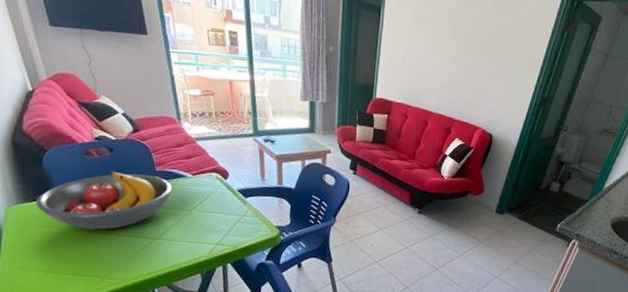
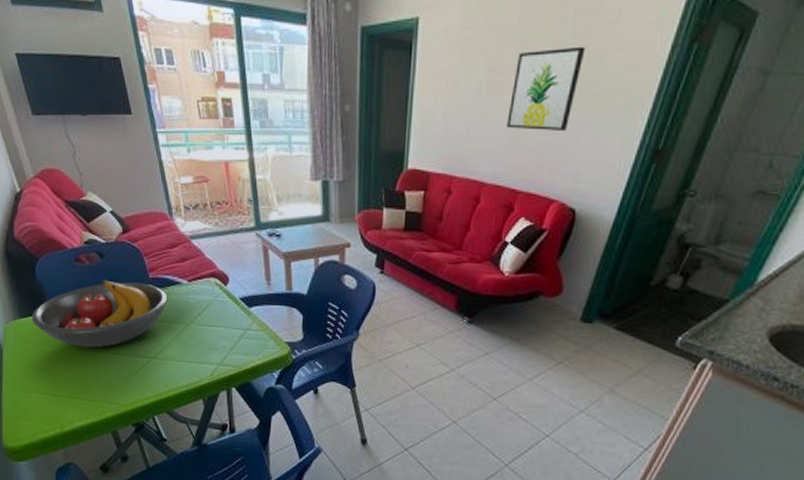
wall art: none [447,23,499,80] -> present [507,46,585,130]

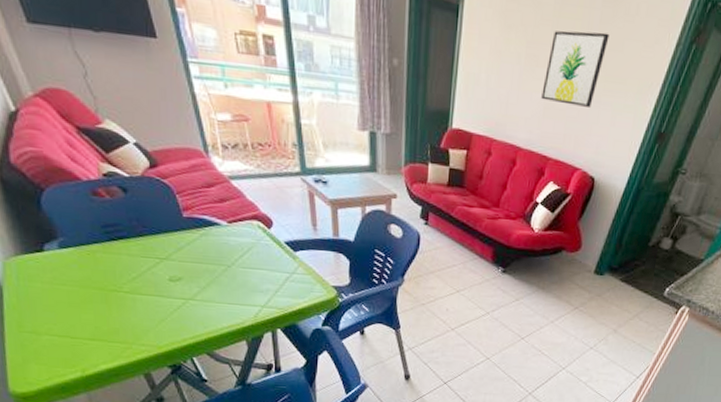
fruit bowl: present [31,279,168,348] -> none [38,216,205,288]

